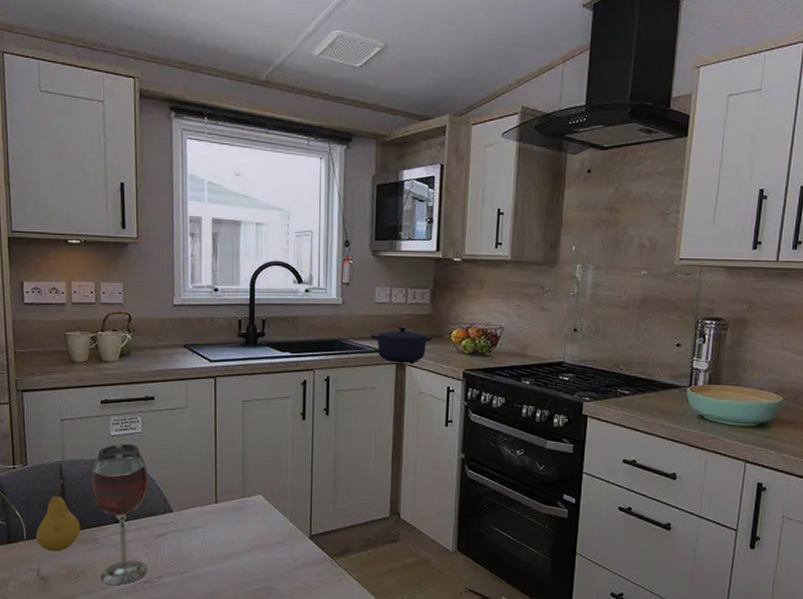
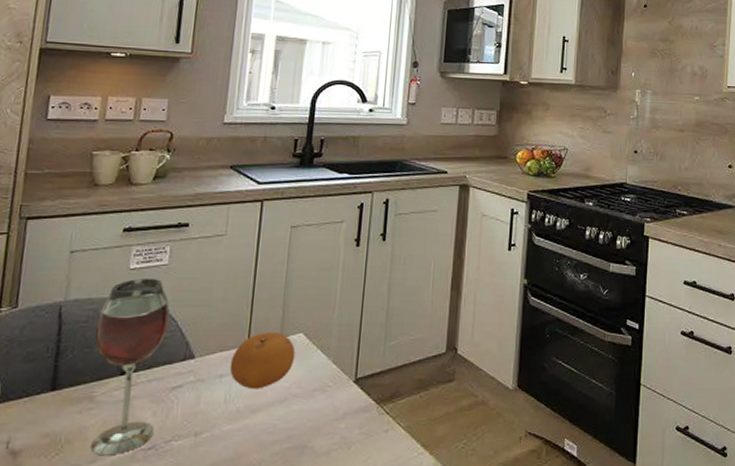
fruit: present [35,479,81,552] -> none [12,324,75,416]
fruit: none [203,493,257,540] -> present [229,333,296,389]
cooking pot: present [370,325,433,364] -> none [434,146,498,185]

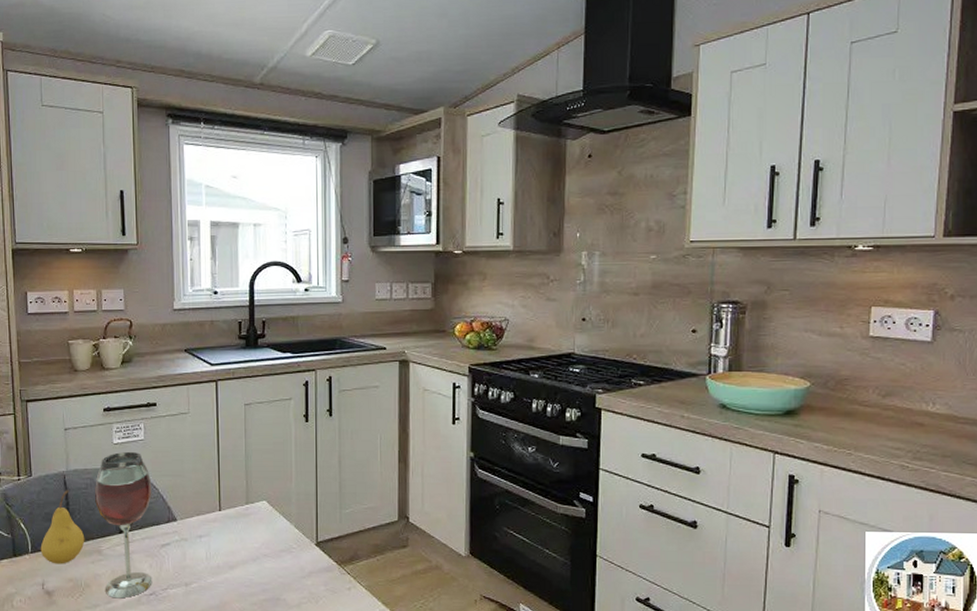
fruit: none [12,324,75,416] -> present [40,490,85,564]
fruit: present [229,333,296,389] -> none [207,500,261,549]

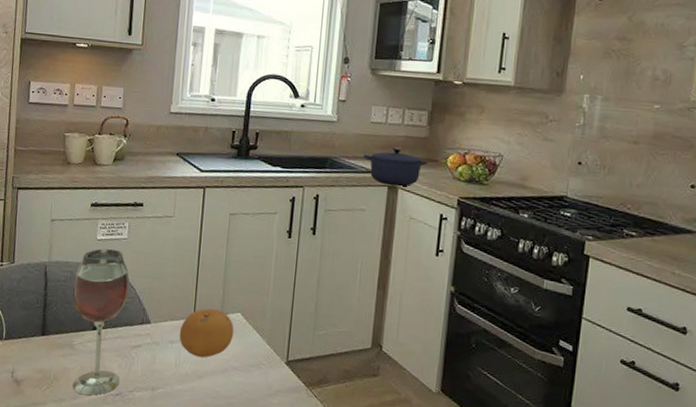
fruit: present [40,490,85,564] -> none [14,280,59,355]
fruit: none [207,500,261,549] -> present [179,308,234,358]
cooking pot: none [372,322,436,360] -> present [363,147,428,187]

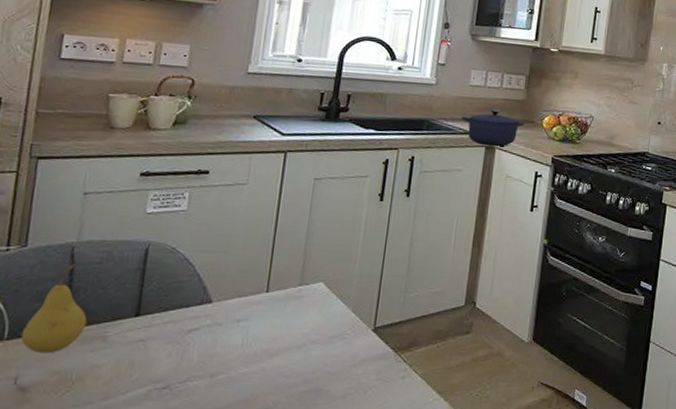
fruit: none [14,280,59,355] -> present [21,264,88,354]
wineglass: present [73,248,130,396] -> none [103,222,188,394]
fruit: present [179,308,234,358] -> none [247,280,315,335]

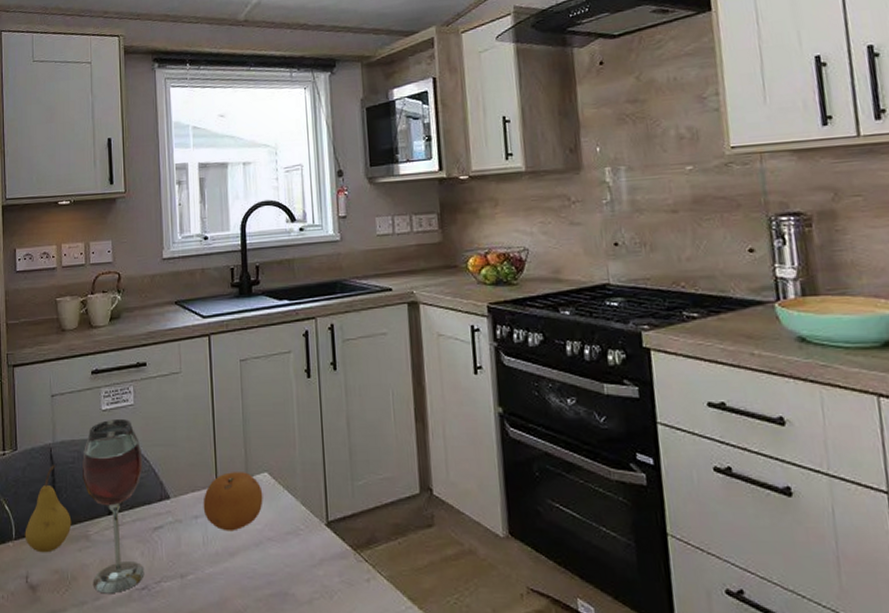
wineglass: none [103,222,188,394] -> present [81,418,145,594]
fruit: none [247,280,315,335] -> present [203,472,263,532]
cooking pot: present [461,109,525,147] -> none [375,258,447,302]

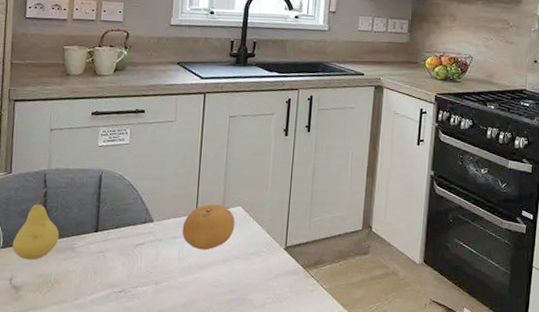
wineglass: present [81,418,145,594] -> none [73,154,132,295]

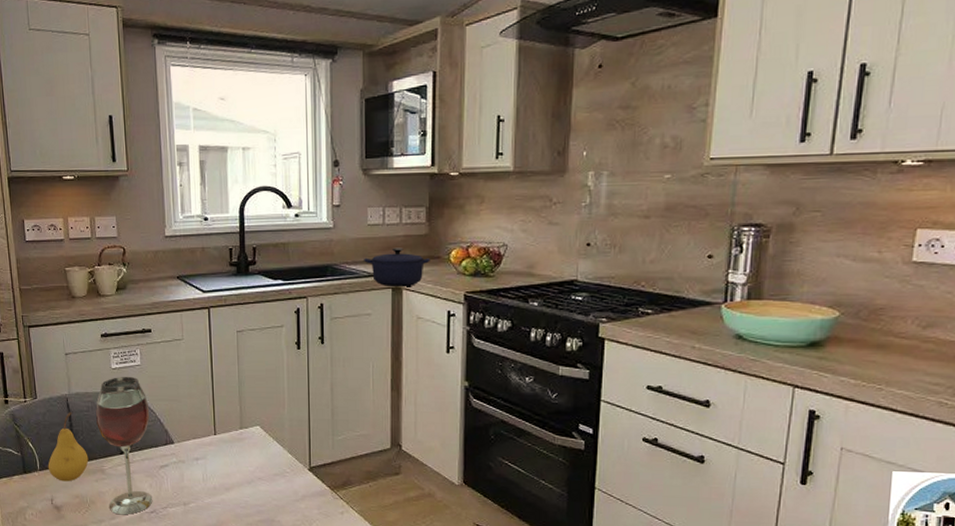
wineglass: none [73,154,132,295] -> present [95,376,153,515]
fruit: present [182,204,235,250] -> none [203,424,255,472]
cooking pot: none [352,52,409,86] -> present [364,248,430,287]

